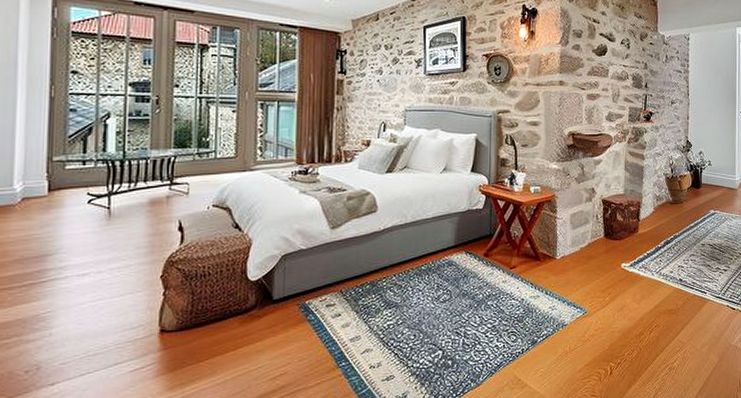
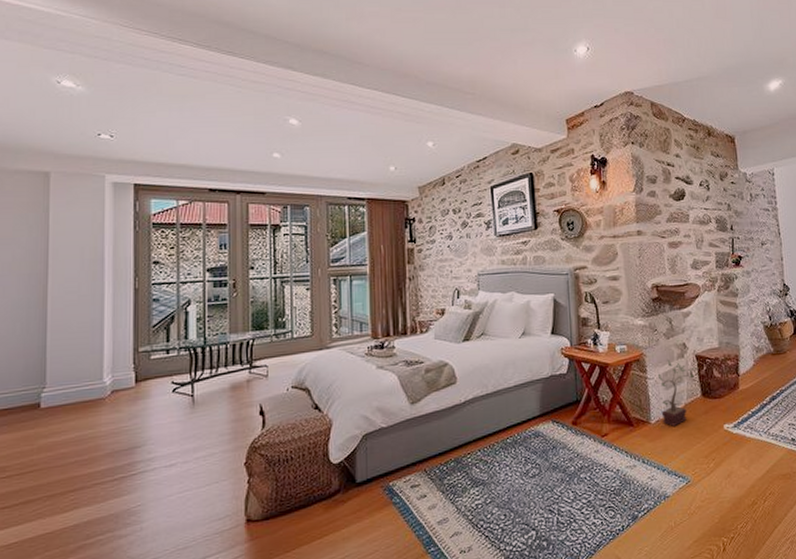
potted plant: none [566,201,603,263] -> present [658,359,698,426]

